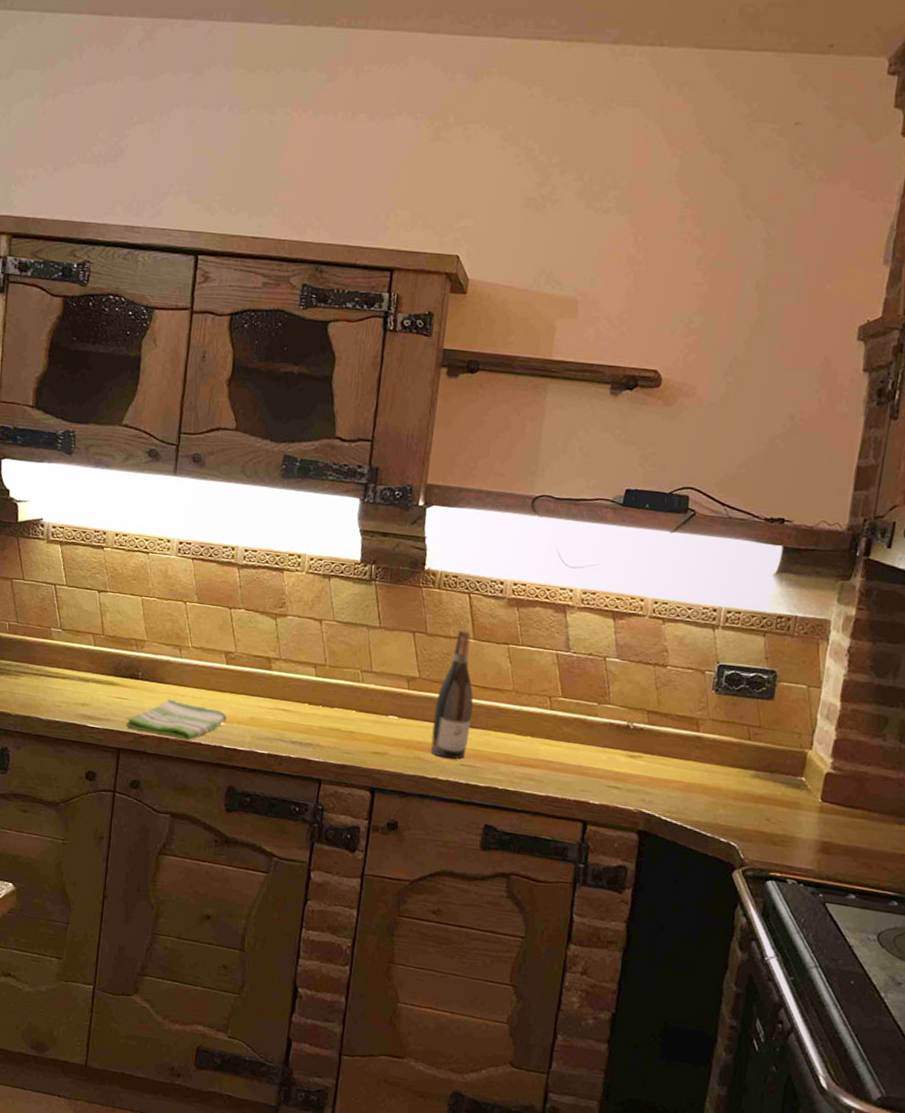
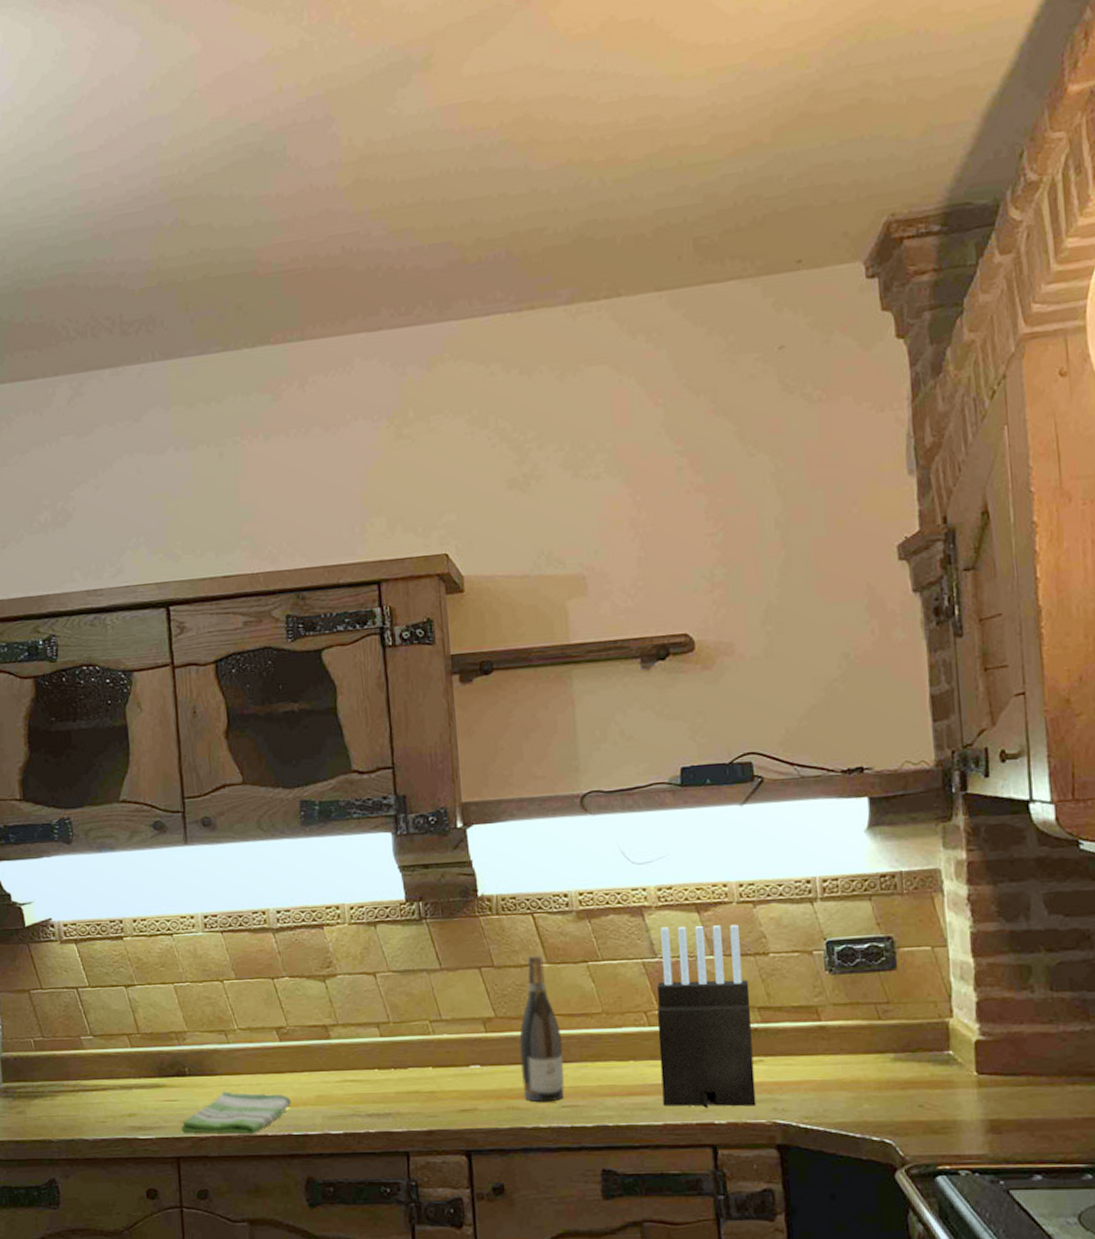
knife block: none [549,626,646,794] -> present [657,924,756,1108]

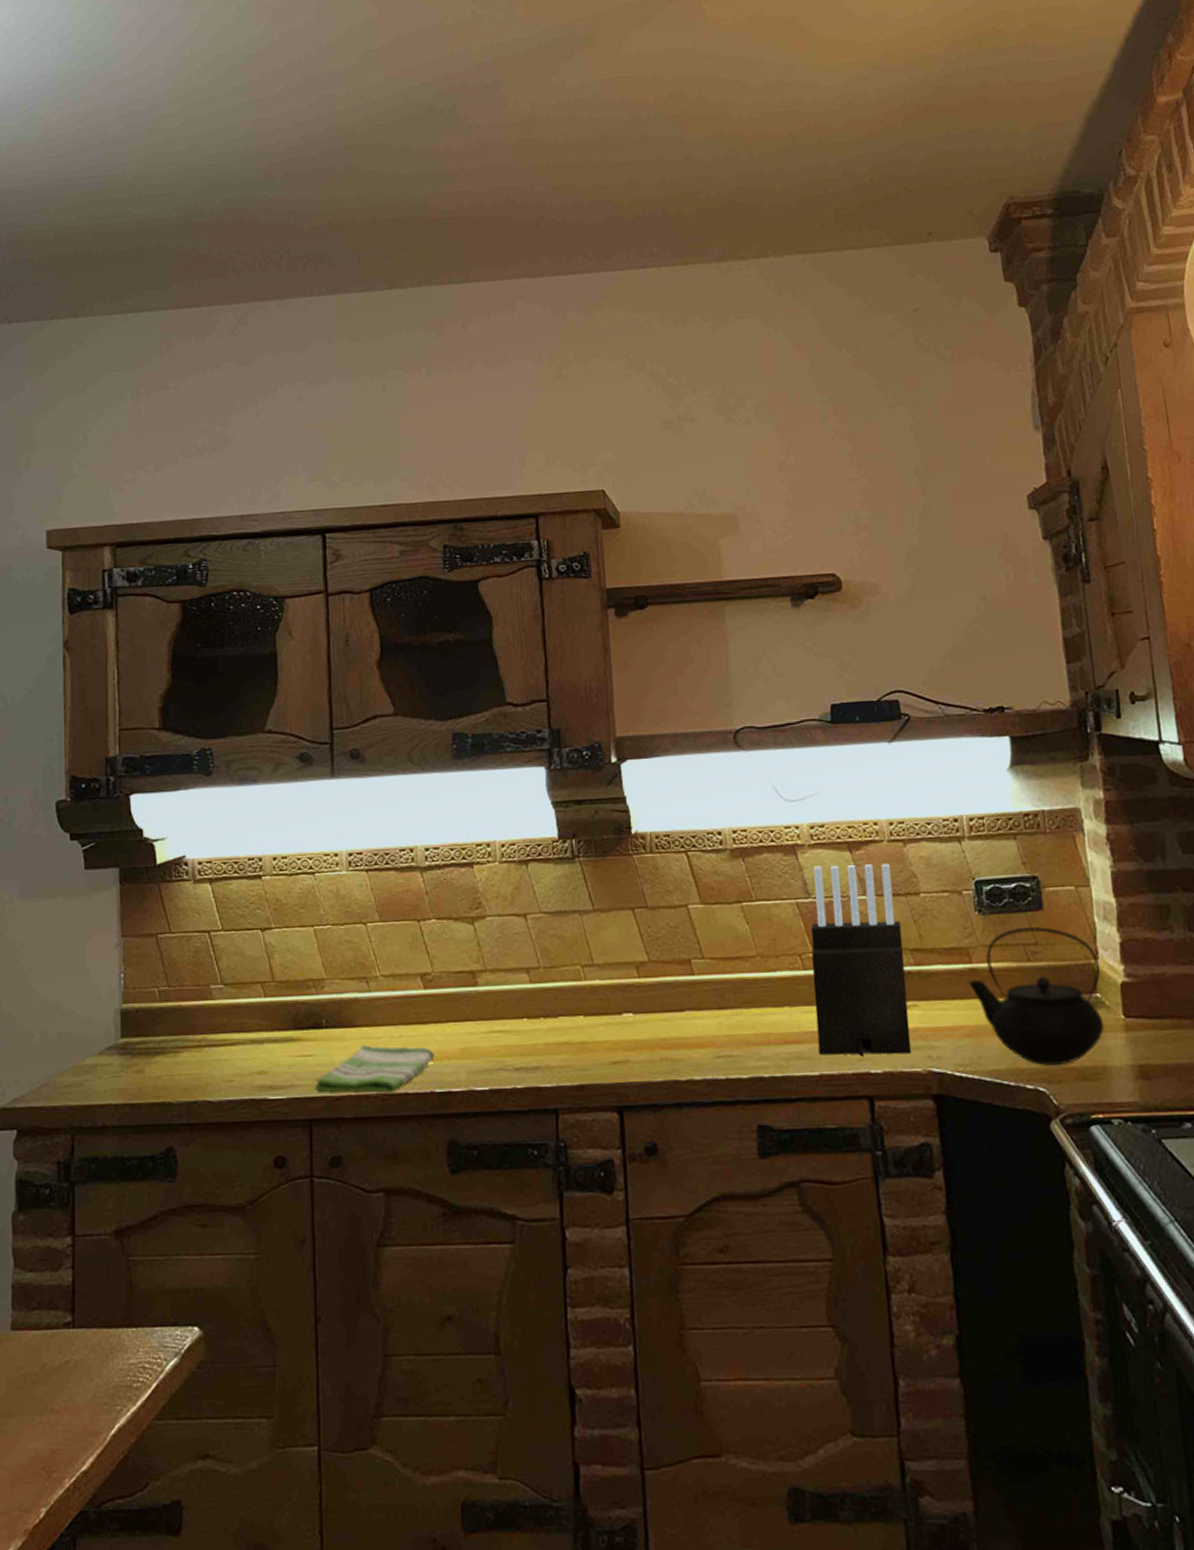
wine bottle: present [519,955,565,1103] -> none [673,895,719,1053]
teapot: none [816,985,956,1119] -> present [968,926,1105,1066]

